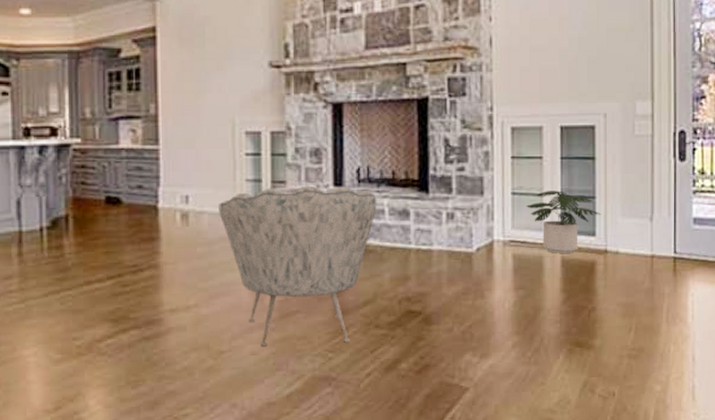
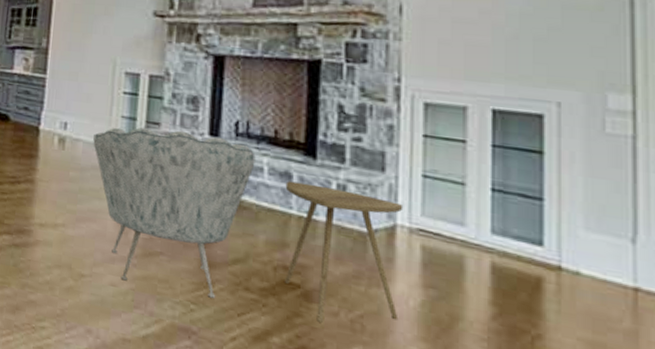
side table: none [404,217,499,340] -> present [283,180,404,323]
potted plant: present [525,190,601,254] -> none [441,180,552,260]

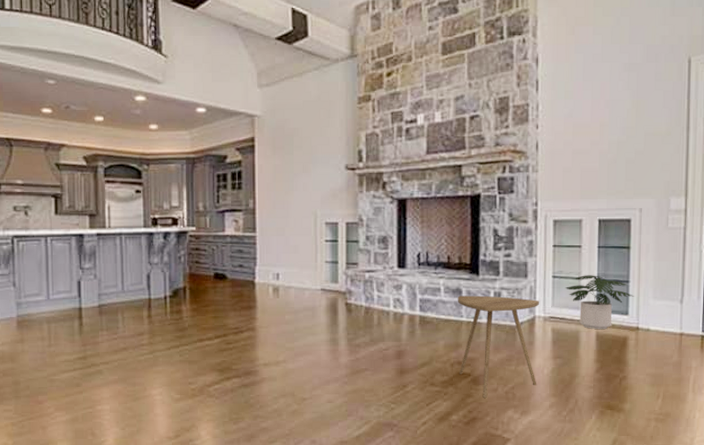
armchair: present [93,127,256,298] -> none [303,267,434,397]
potted plant: none [441,180,552,260] -> present [565,275,634,330]

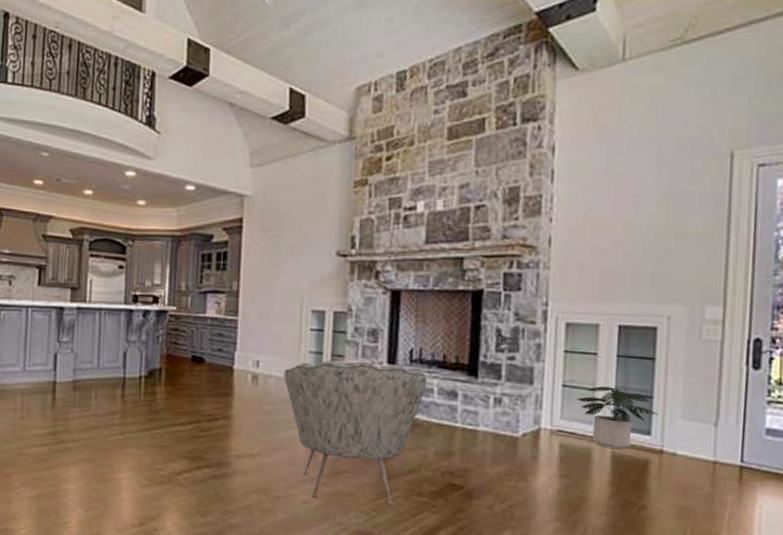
armchair: none [303,267,434,397] -> present [284,360,427,505]
side table: present [457,295,540,398] -> none [449,398,547,515]

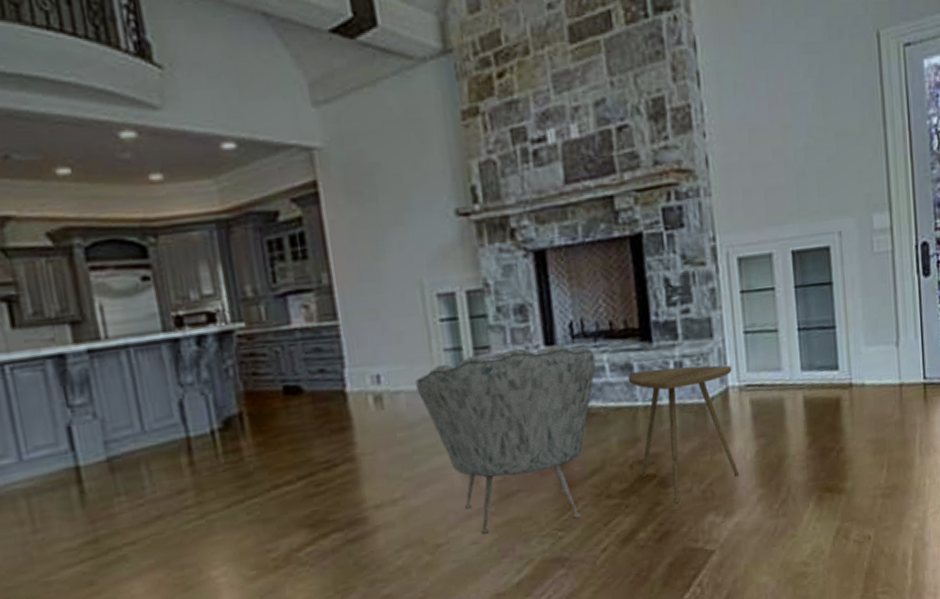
side table: none [449,398,547,515] -> present [627,365,740,503]
potted plant: present [576,386,658,450] -> none [760,323,843,394]

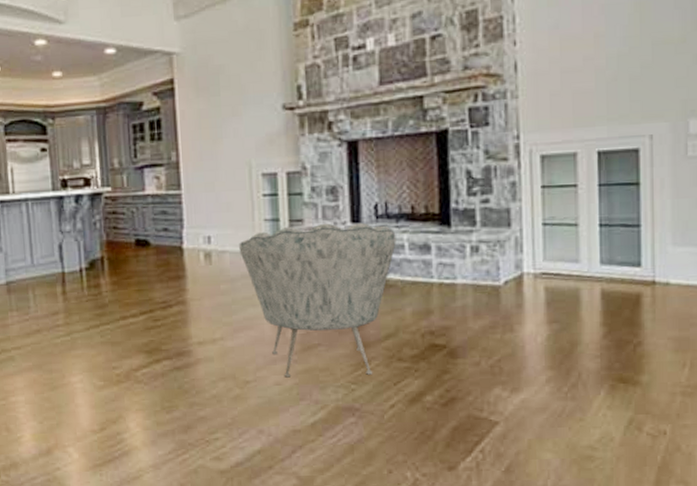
side table: present [627,365,740,503] -> none [425,251,530,374]

